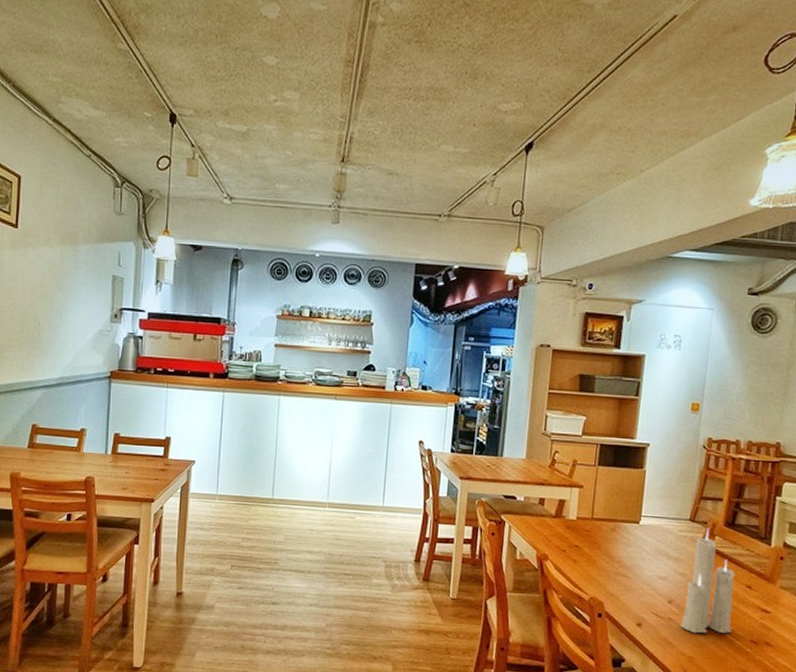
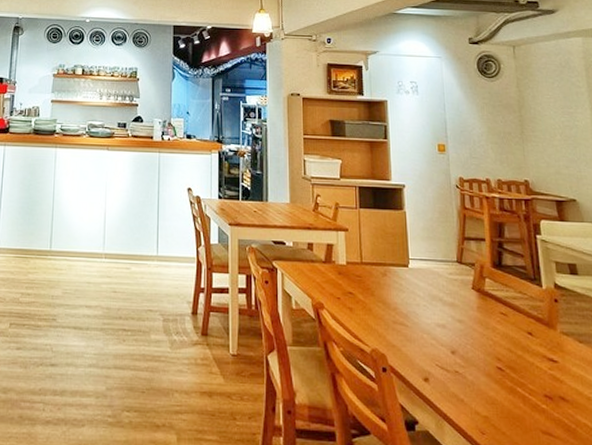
candle: present [680,527,735,634] -> none [467,269,523,389]

